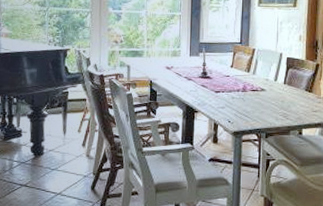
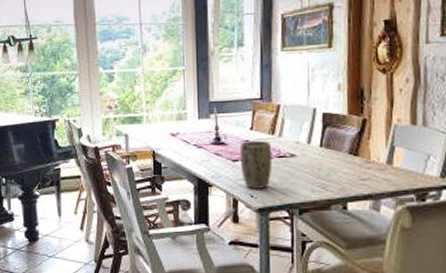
plant pot: none [221,76,247,116] -> present [239,140,273,189]

